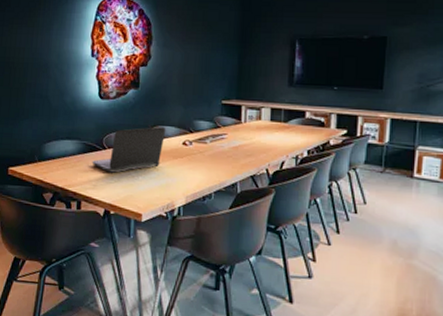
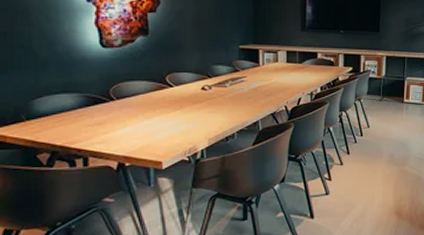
laptop computer: present [92,127,166,173] -> none [98,74,183,124]

